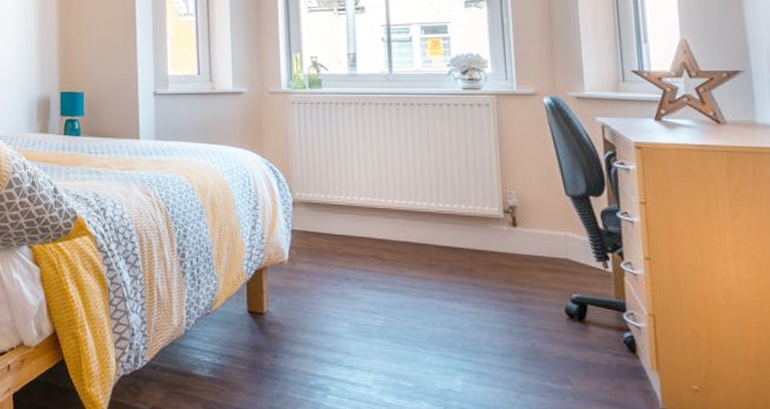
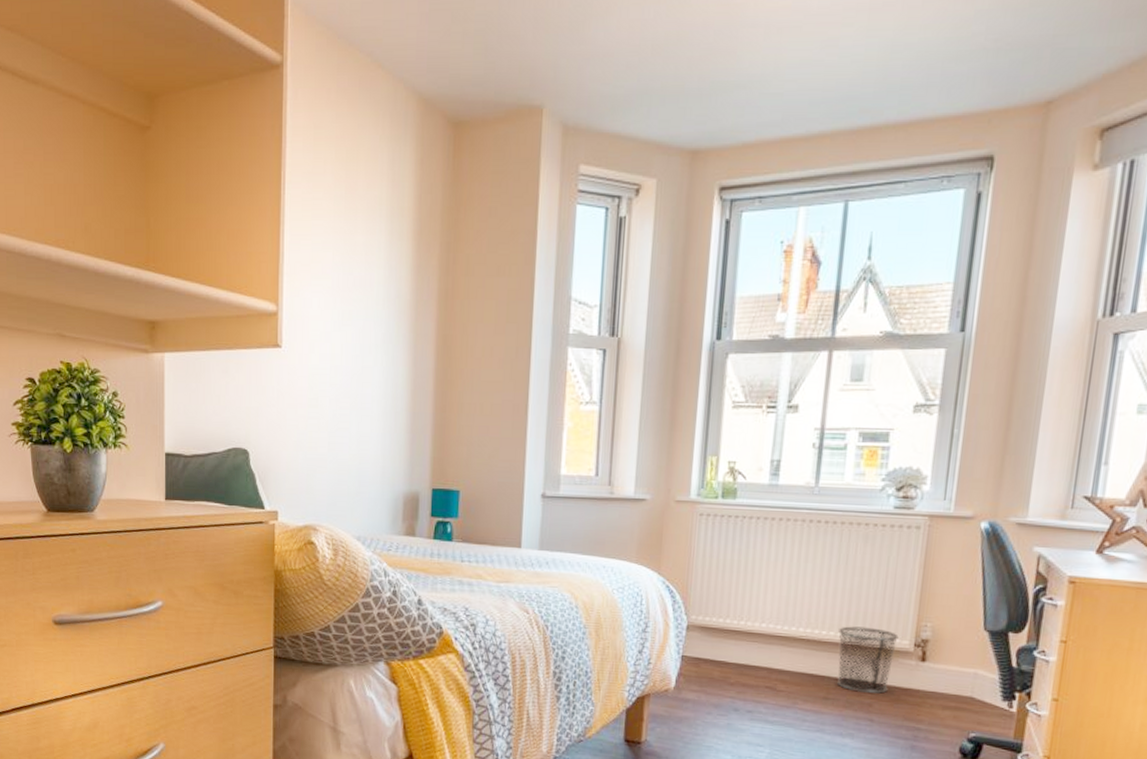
waste bin: none [431,196,487,259] -> present [836,626,899,694]

